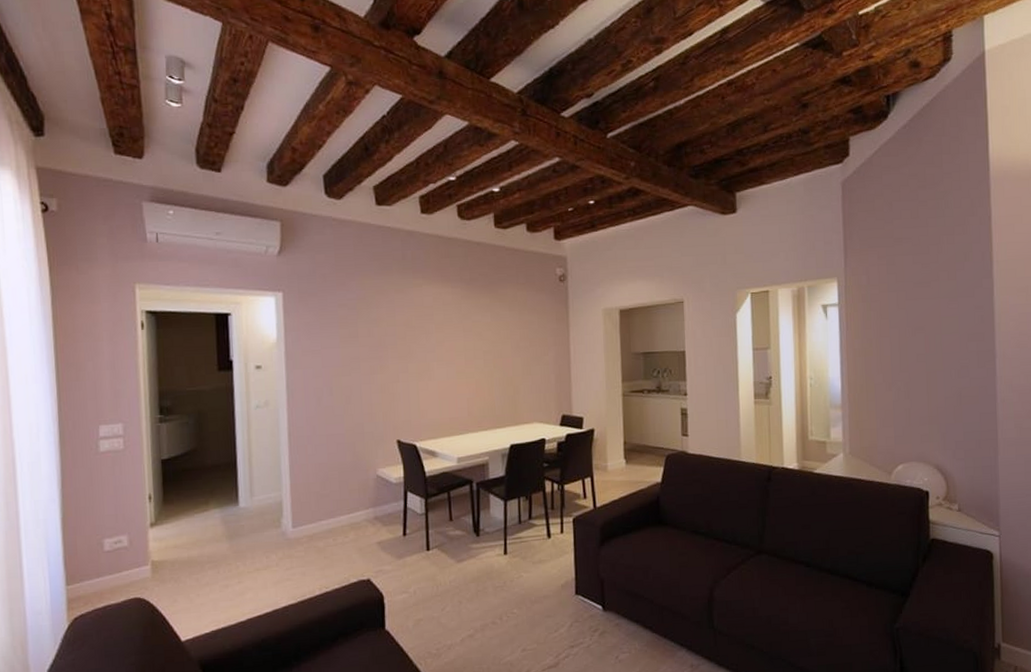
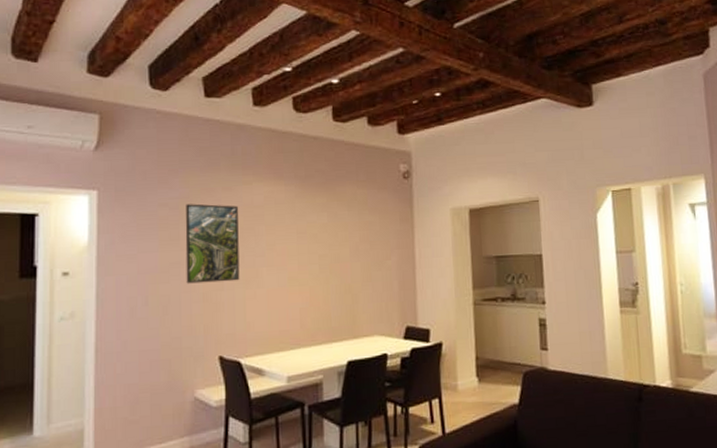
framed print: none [363,304,413,377] -> present [185,204,240,284]

